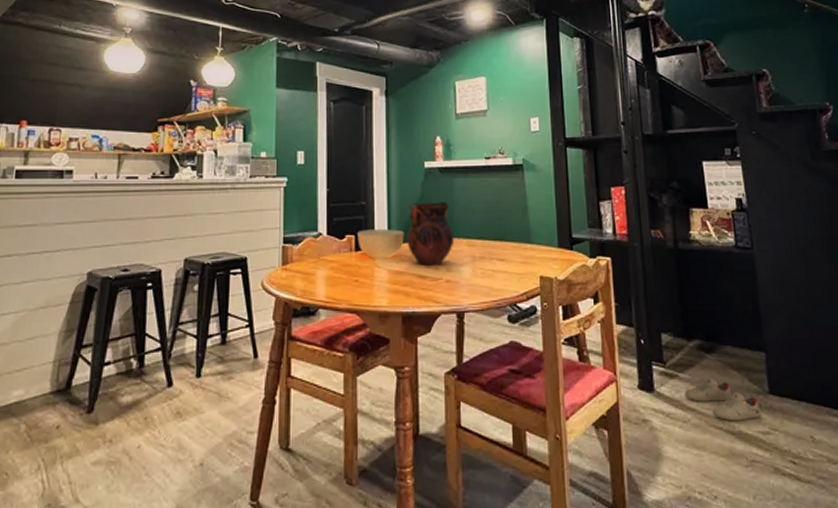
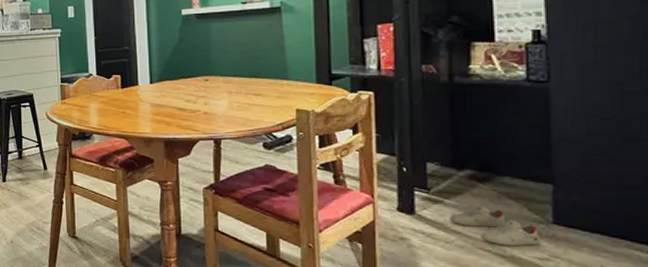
bowl: present [357,229,404,260] -> none [123,69,164,95]
vase: present [407,202,455,266] -> none [167,45,212,100]

